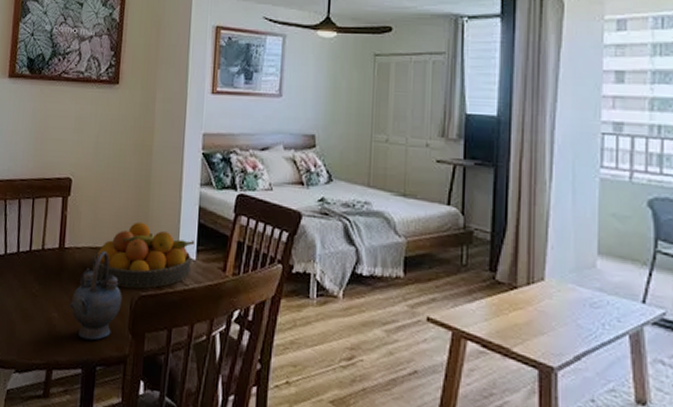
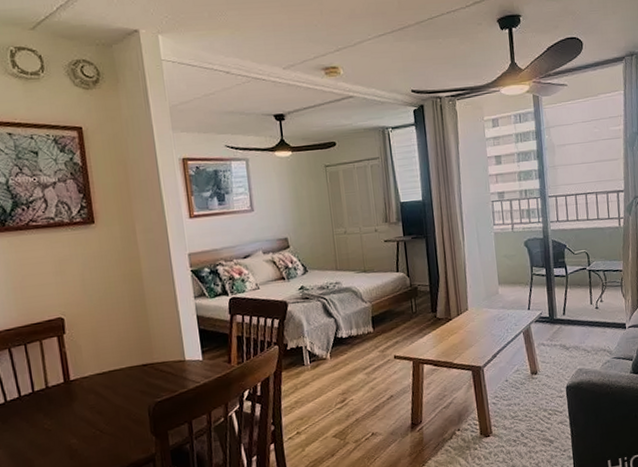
teapot: present [69,250,122,341] -> none [86,373,140,453]
fruit bowl: present [91,221,195,289] -> none [101,340,200,401]

